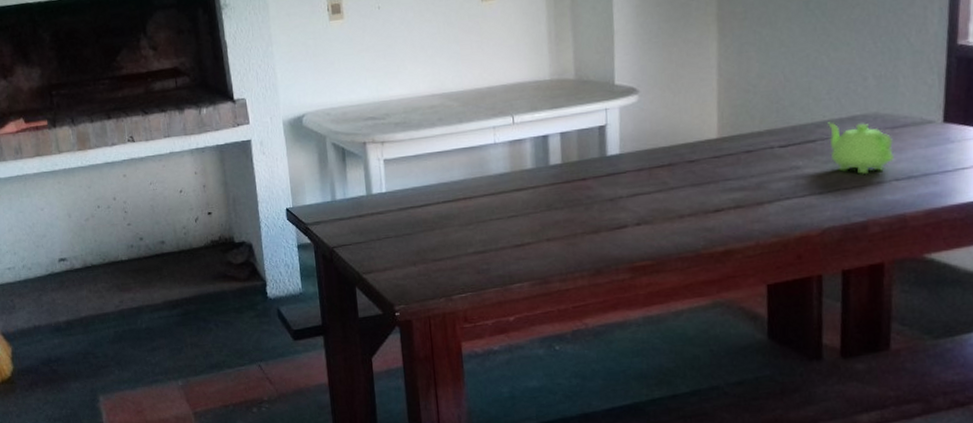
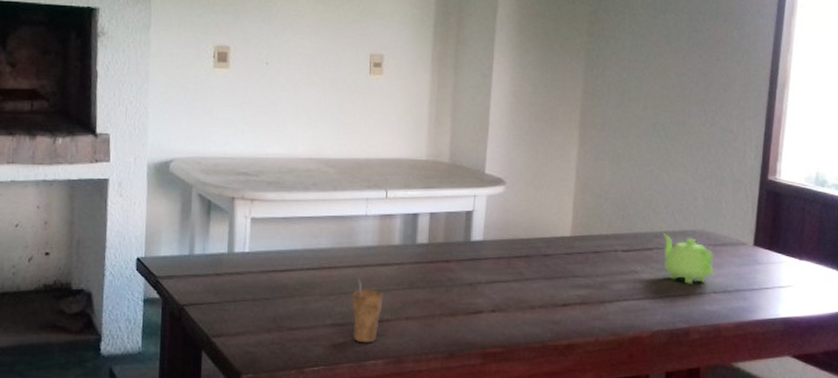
cup: none [490,205,522,268] -> present [352,278,383,343]

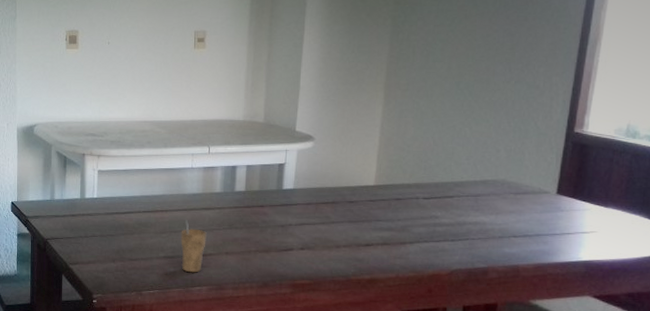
teapot: present [663,233,714,285] -> none [464,183,515,230]

